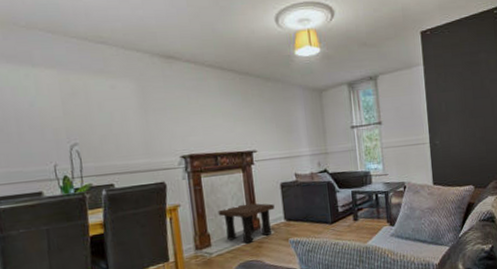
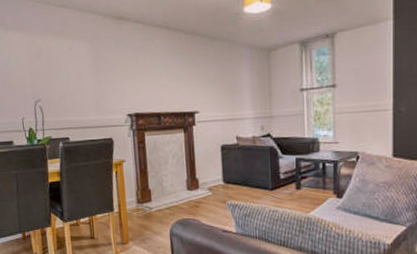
side table: present [218,203,275,243] -> none [159,163,214,202]

